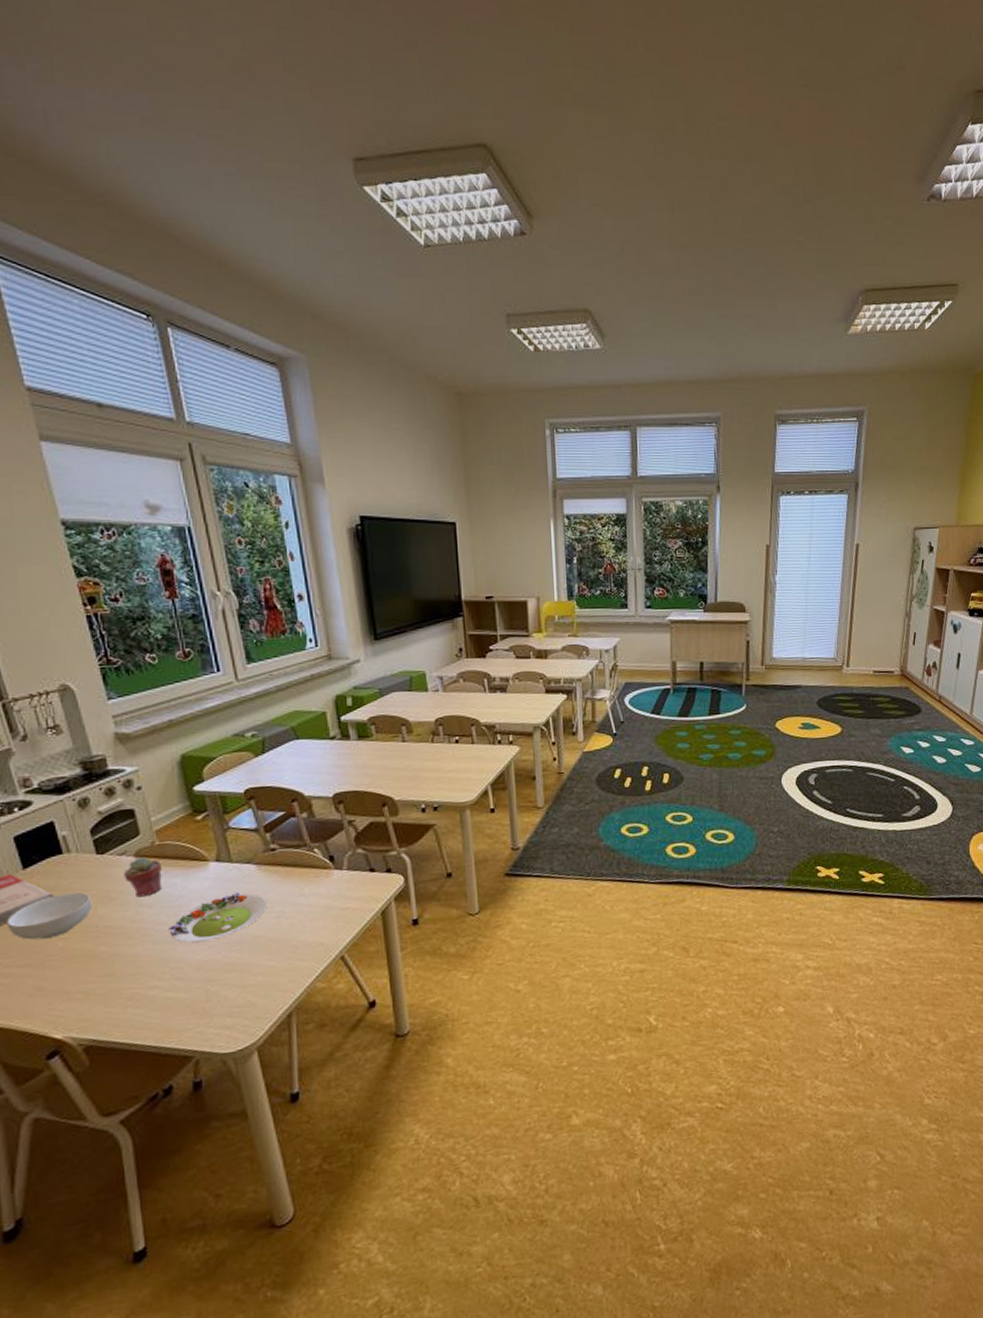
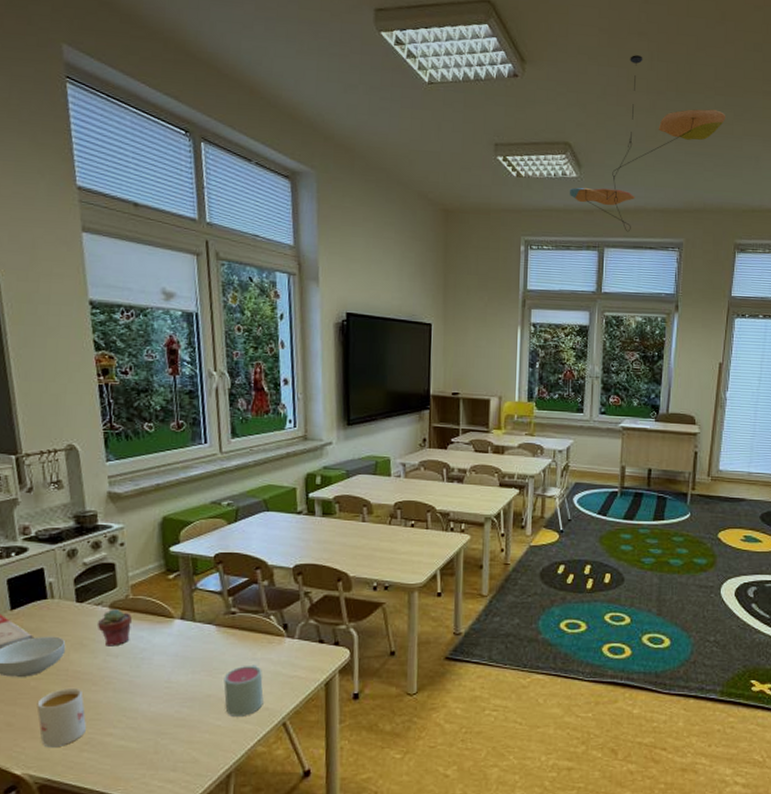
mug: none [68,943,127,1008] -> present [37,687,86,748]
salad plate: present [169,892,268,943] -> none [130,650,222,695]
mug: none [271,900,318,956] -> present [224,665,264,716]
ceiling mobile: none [594,204,758,408] -> present [570,55,726,232]

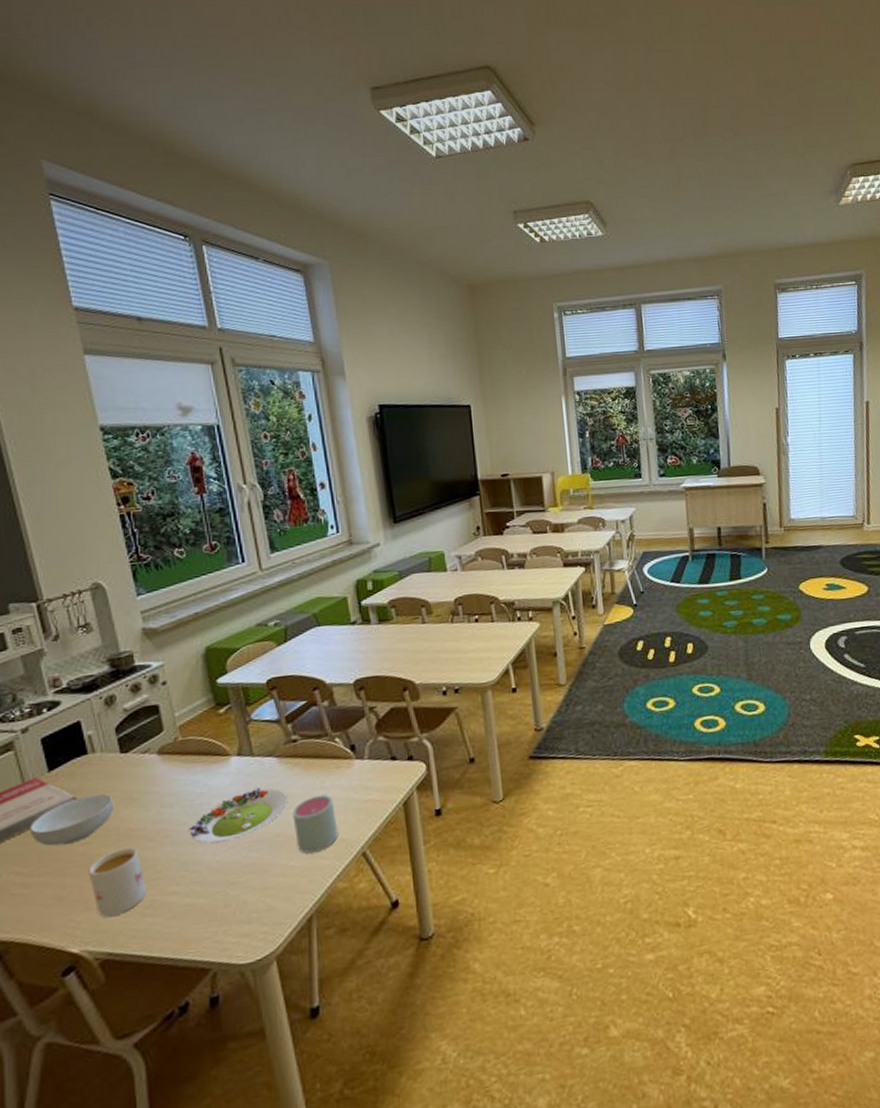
potted succulent: present [97,609,132,647] -> none [145,754,184,797]
salad plate: none [130,650,222,695] -> present [189,787,288,844]
ceiling mobile: present [570,55,726,232] -> none [598,105,748,285]

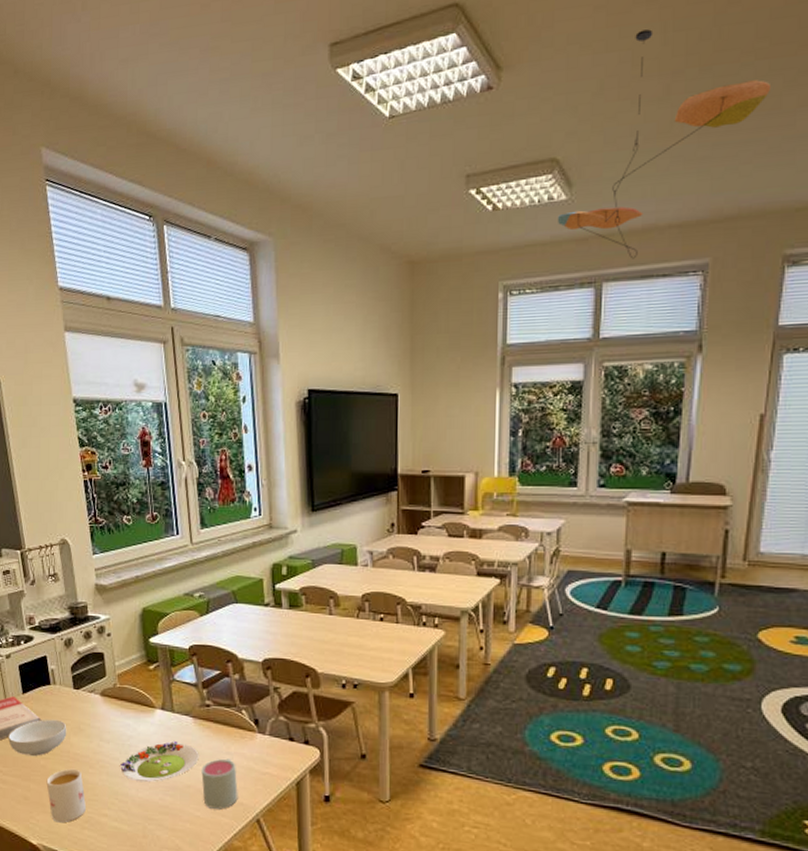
ceiling mobile: none [598,105,748,285] -> present [558,29,772,259]

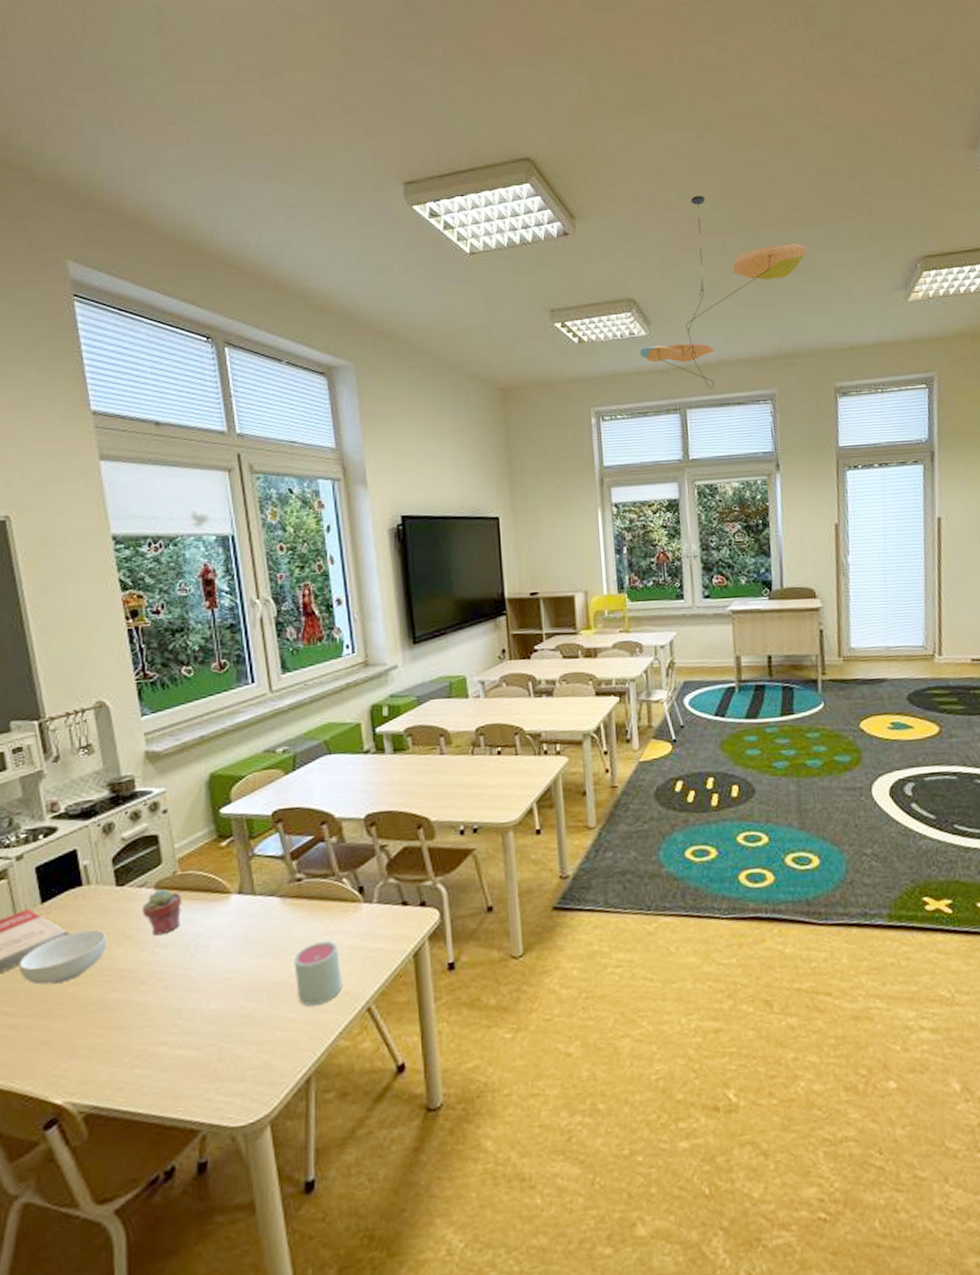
mug: present [46,768,86,823] -> none [77,989,136,1067]
potted succulent: none [91,697,119,732] -> present [141,889,181,936]
salad plate: present [120,740,199,782] -> none [184,929,290,990]

